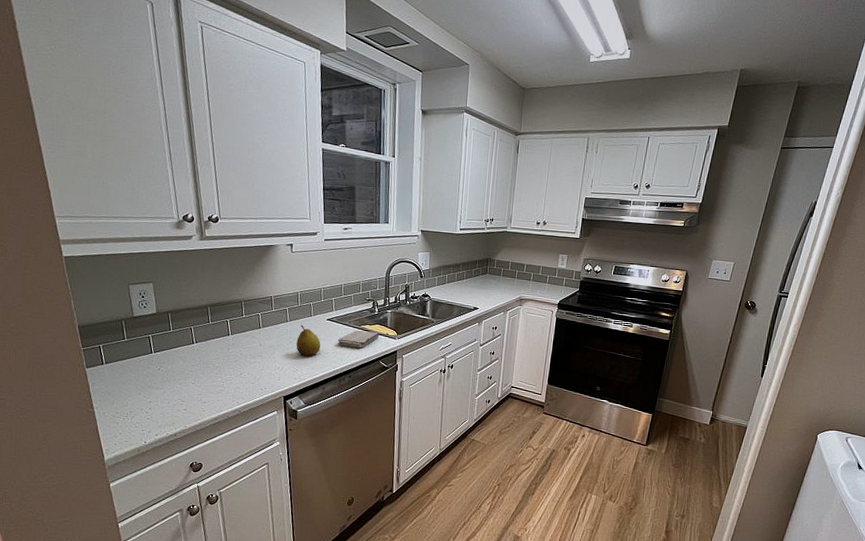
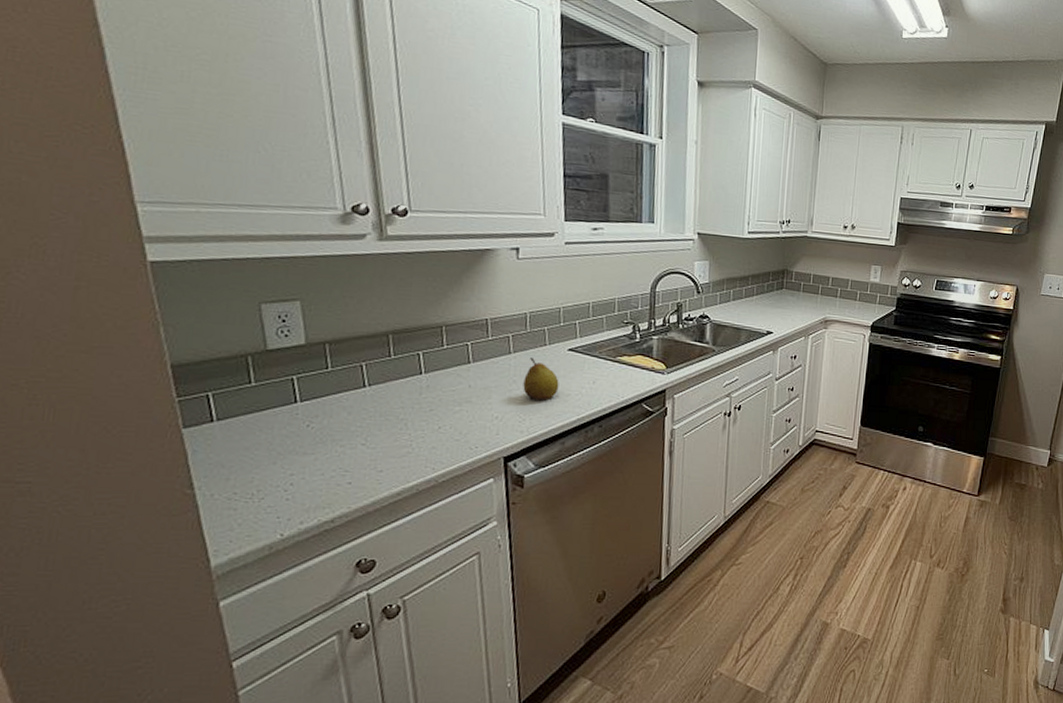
washcloth: present [338,329,379,348] -> none [584,362,642,387]

